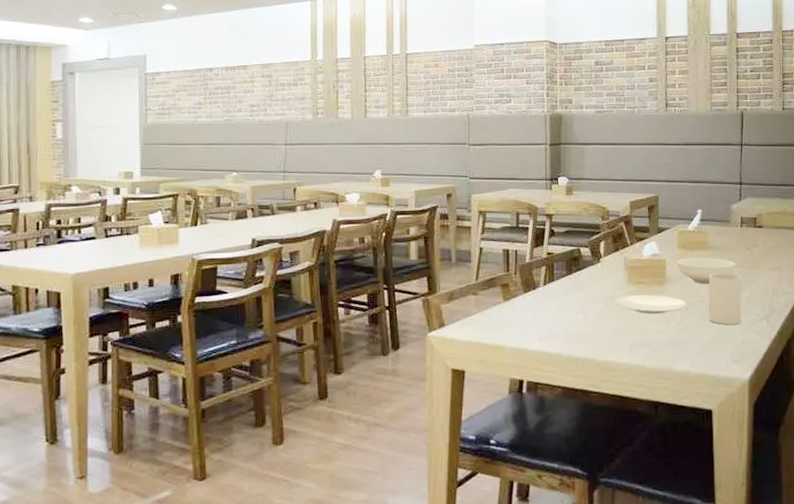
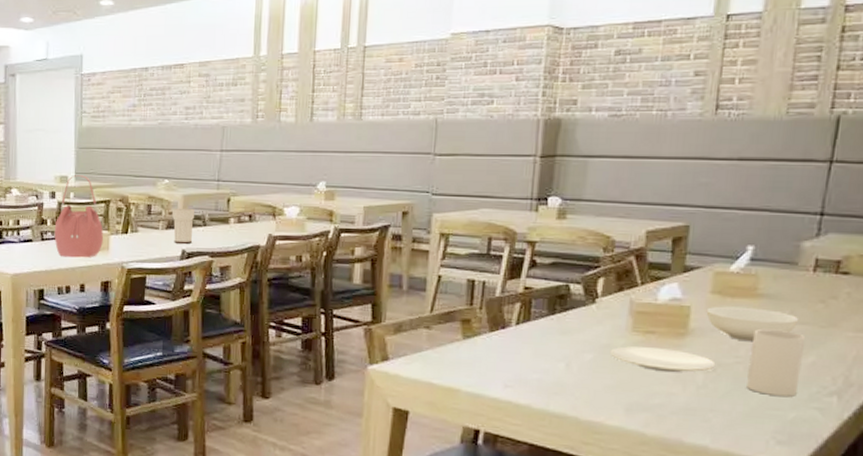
handbag: none [119,171,172,253] -> present [54,175,103,258]
cup: none [241,198,264,232] -> present [172,208,195,244]

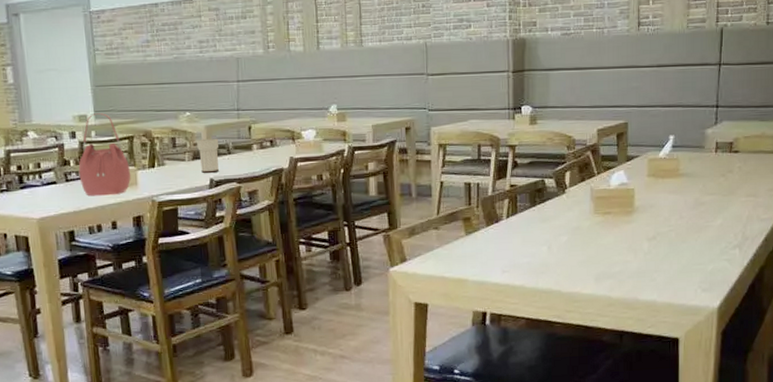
plate: present [609,346,716,373] -> none [579,225,656,245]
bowl: present [706,306,799,342] -> none [645,185,709,213]
cup: present [747,329,806,397] -> none [678,201,715,254]

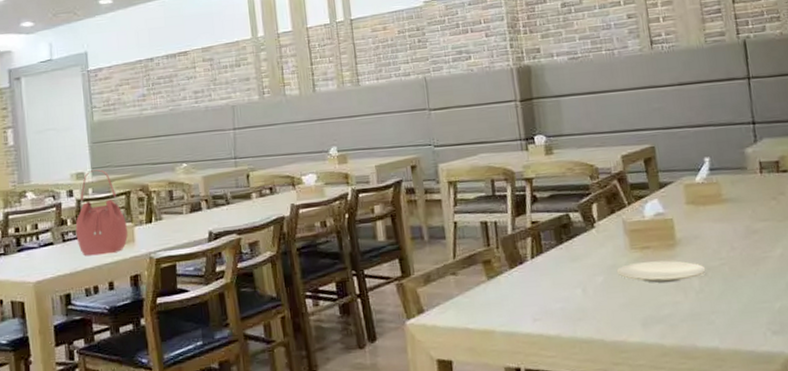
cup: present [197,138,220,173] -> none [194,188,219,226]
plate: none [579,225,656,245] -> present [616,260,706,283]

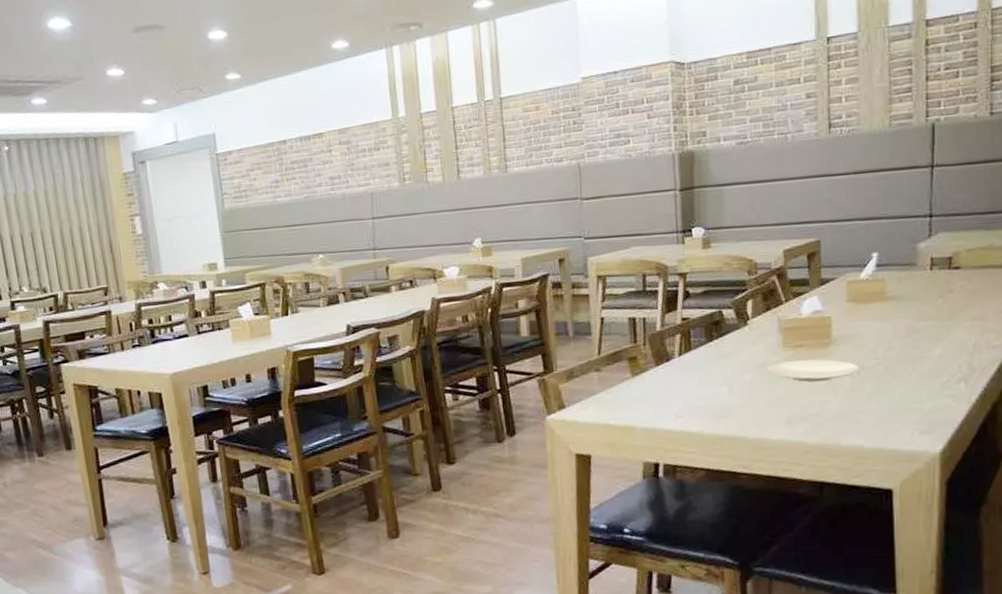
handbag: present [75,169,128,255] -> none [209,260,264,348]

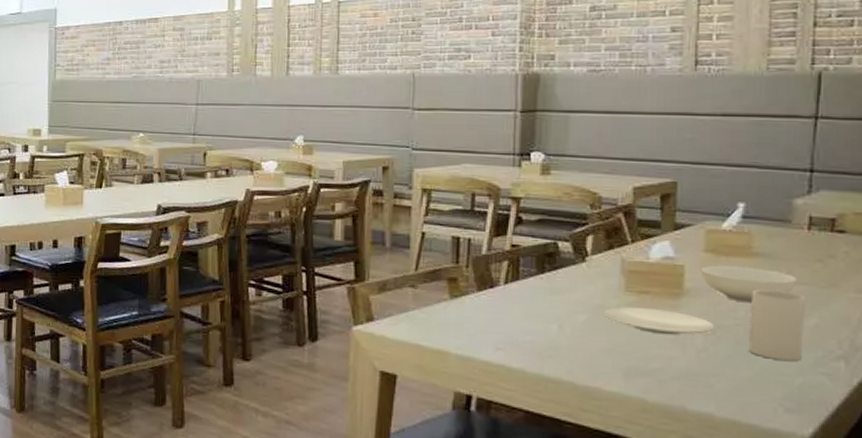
bowl: none [845,310,924,343] -> present [701,265,798,303]
cup: none [887,328,932,390] -> present [749,290,806,361]

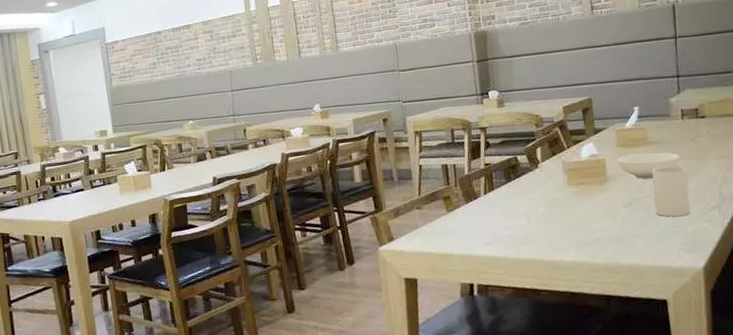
plate: present [603,307,715,335] -> none [556,194,631,213]

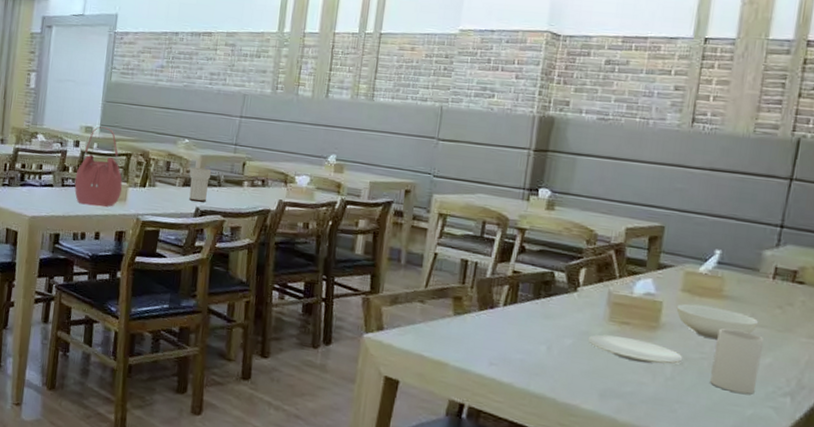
handbag: none [101,127,145,199] -> present [74,127,123,207]
cup: none [200,141,221,173] -> present [189,167,212,202]
plate: none [556,194,631,213] -> present [587,334,683,364]

